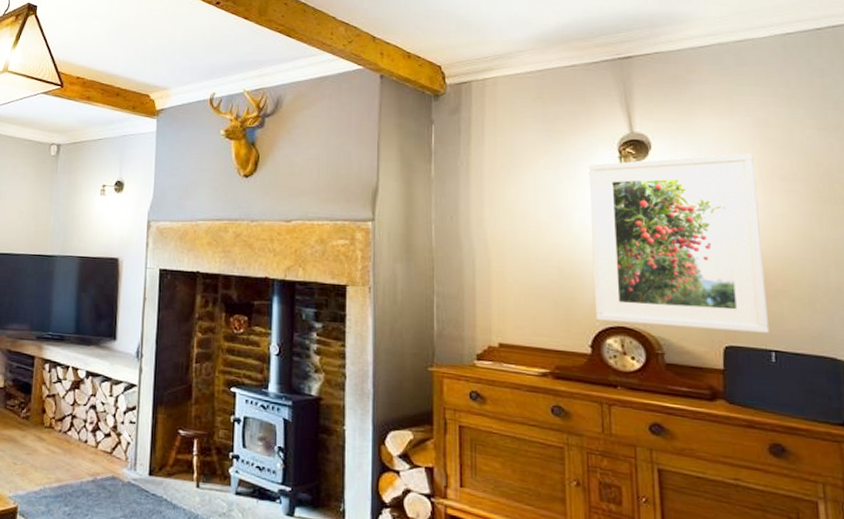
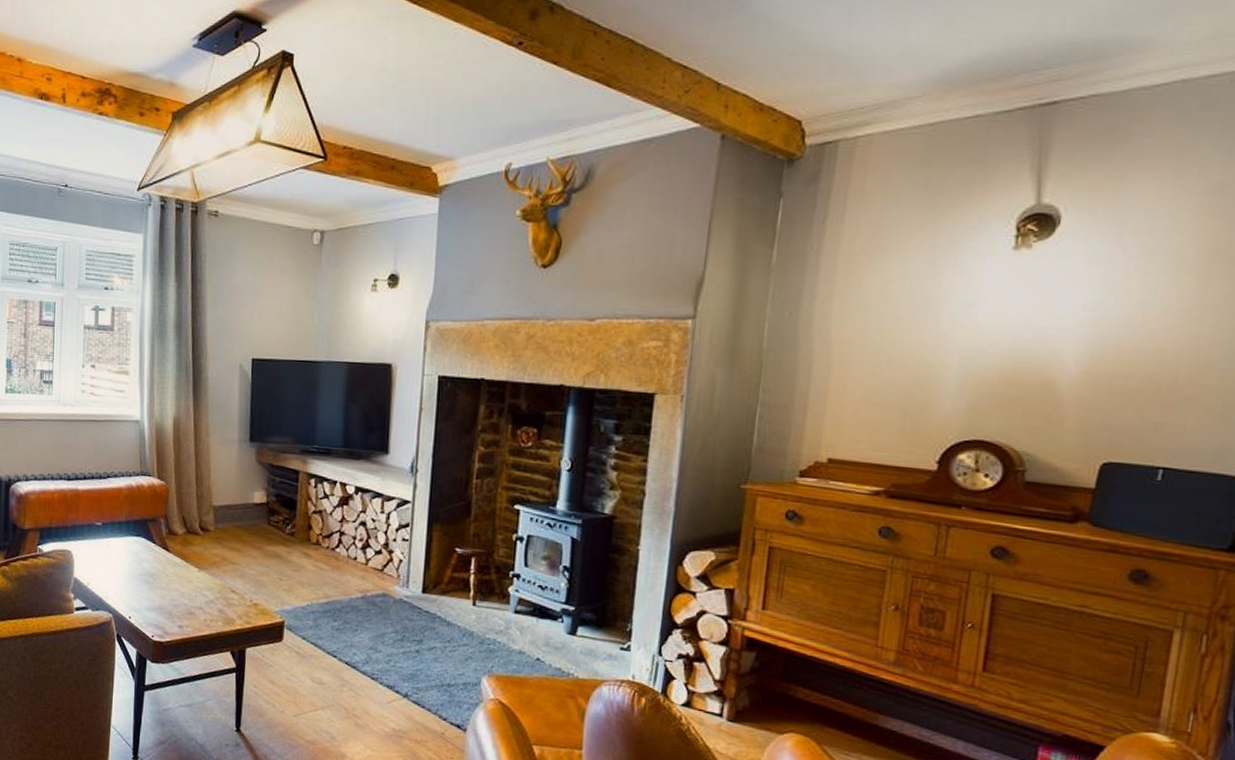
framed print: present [588,153,770,333] -> none [950,228,1194,448]

